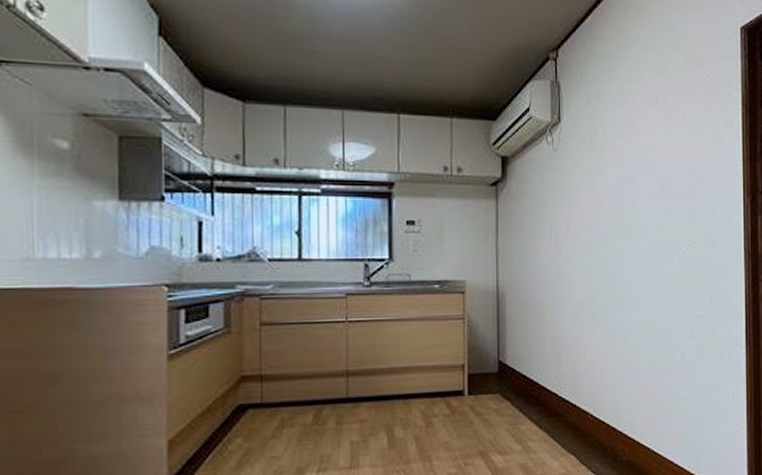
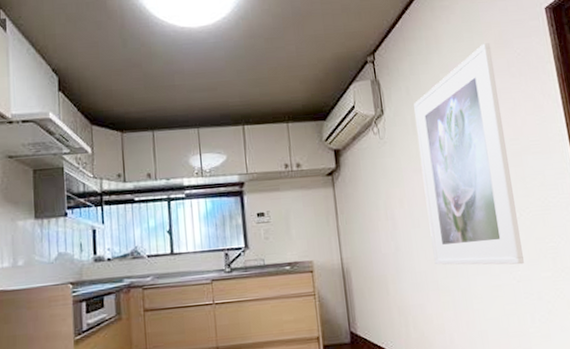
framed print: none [593,57,683,301] -> present [414,43,524,265]

